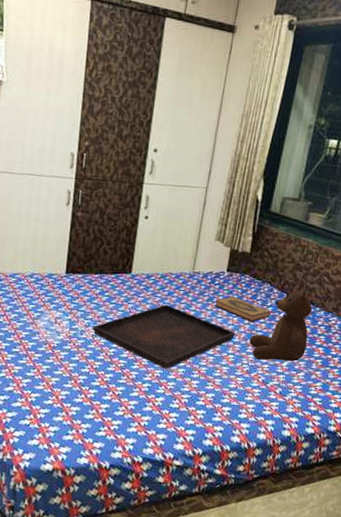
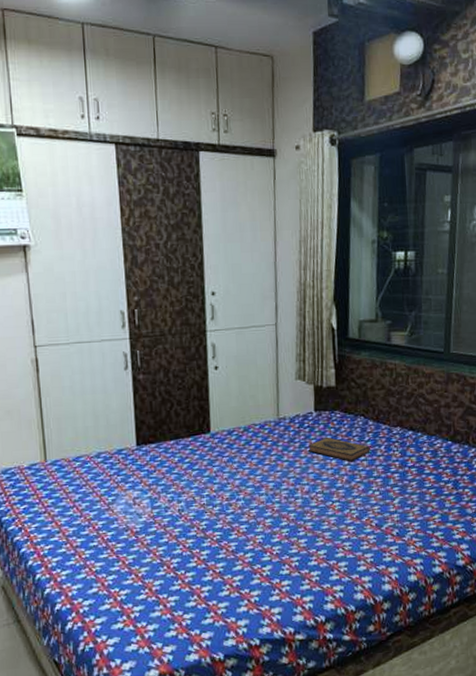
serving tray: present [93,304,235,370] -> none [178,459,336,533]
teddy bear: present [249,282,312,361] -> none [353,408,416,502]

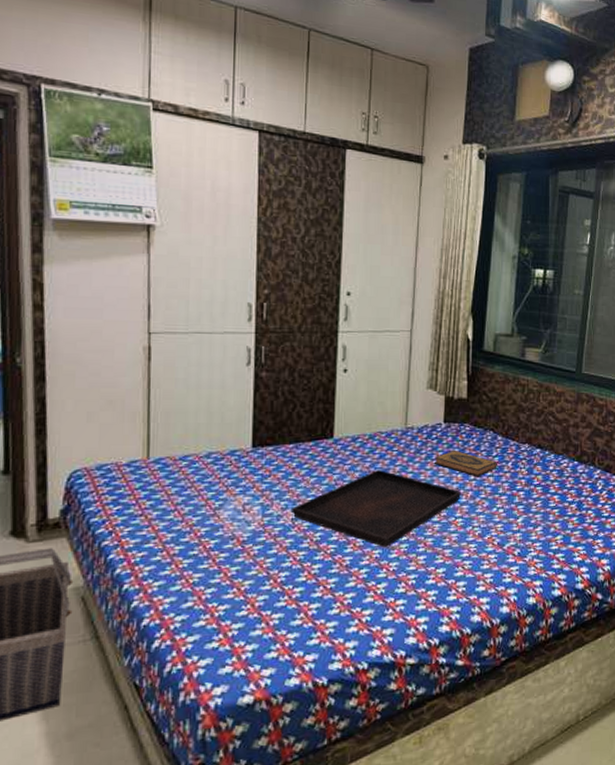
serving tray: none [178,459,336,533] -> present [292,469,461,548]

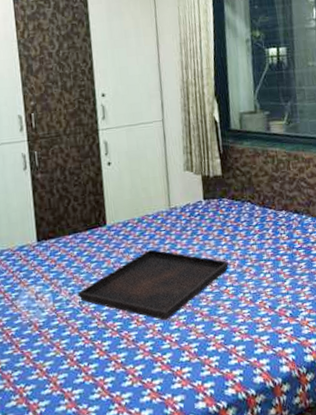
hardback book: present [433,451,497,477] -> none [199,224,259,247]

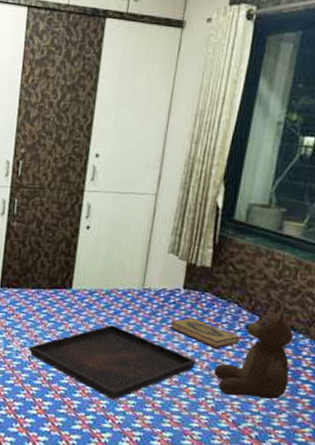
hardback book: none [199,224,259,247] -> present [169,318,240,349]
teddy bear: none [245,193,304,285] -> present [214,302,293,399]

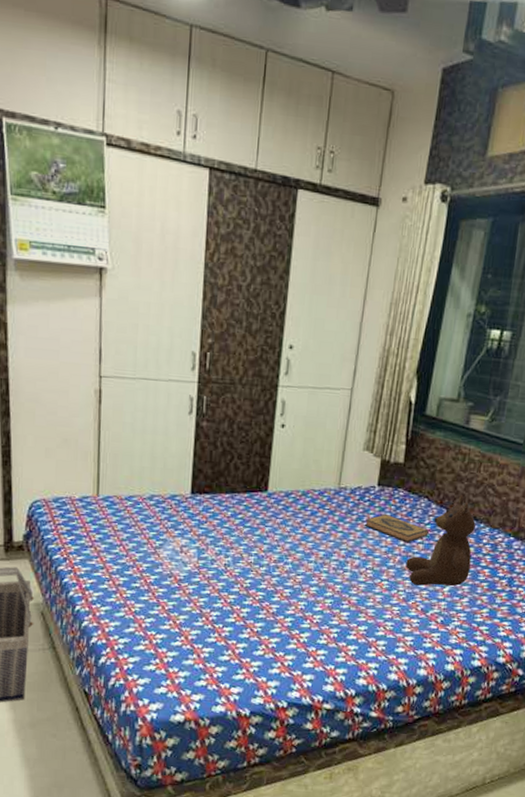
serving tray: present [29,324,196,401] -> none [225,525,389,601]

